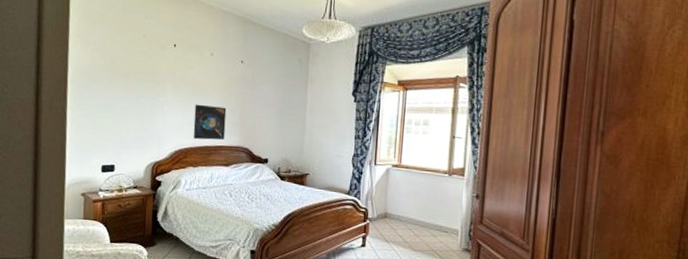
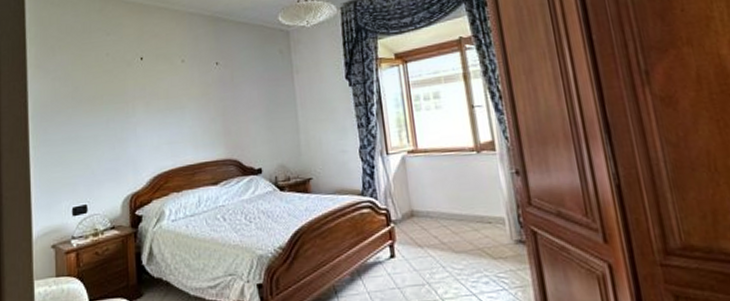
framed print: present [193,104,227,140] -> none [171,117,209,160]

